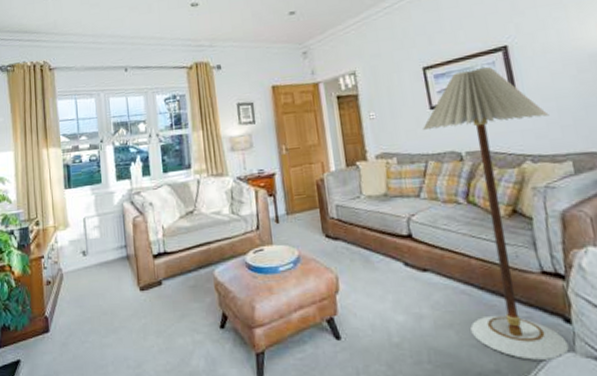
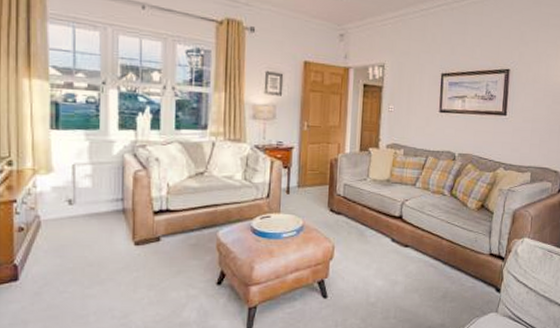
floor lamp: present [423,67,569,360] -> none [430,83,525,317]

